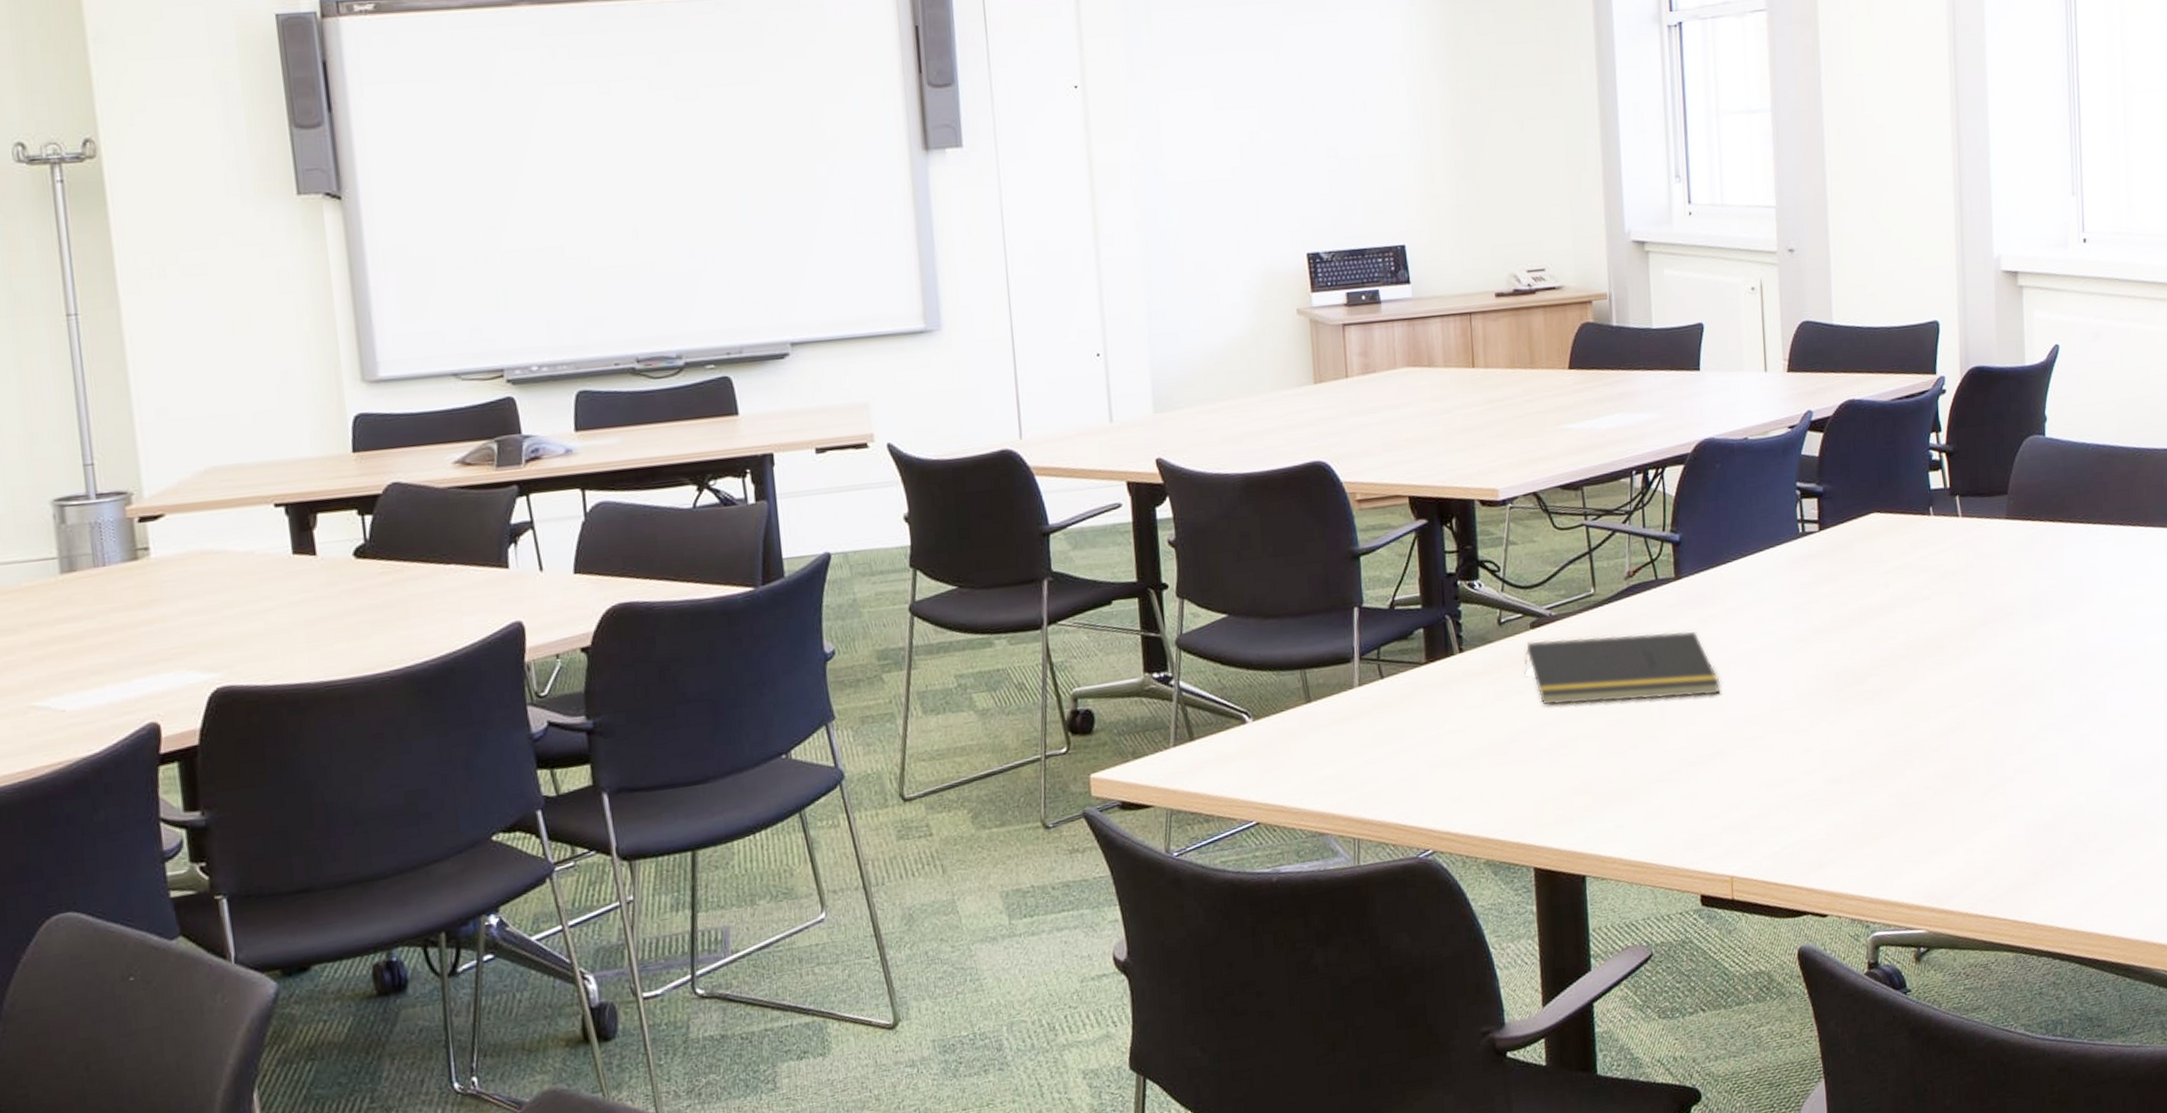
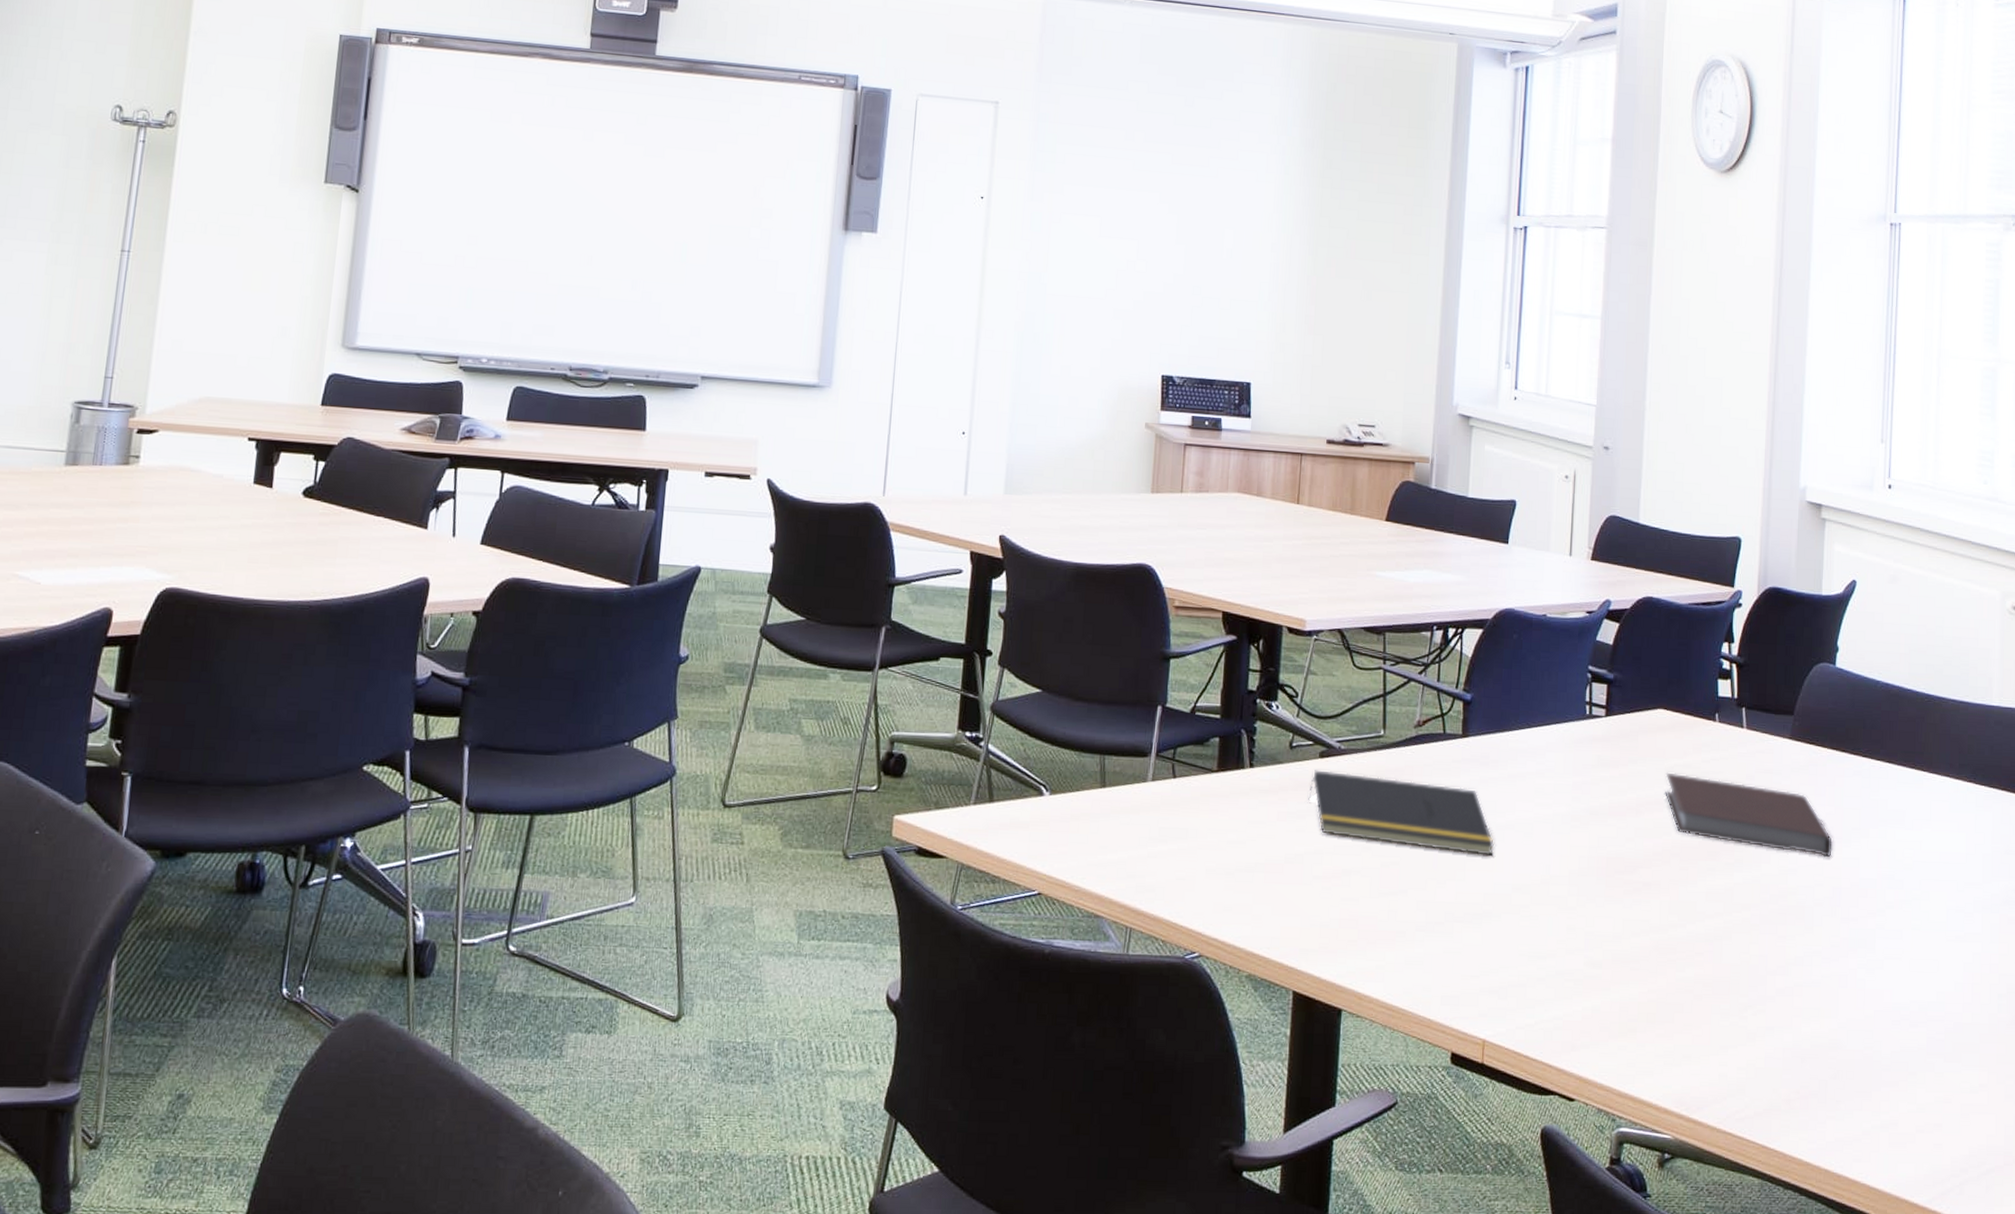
notebook: none [1885,571,2057,635] -> present [1665,772,1832,858]

